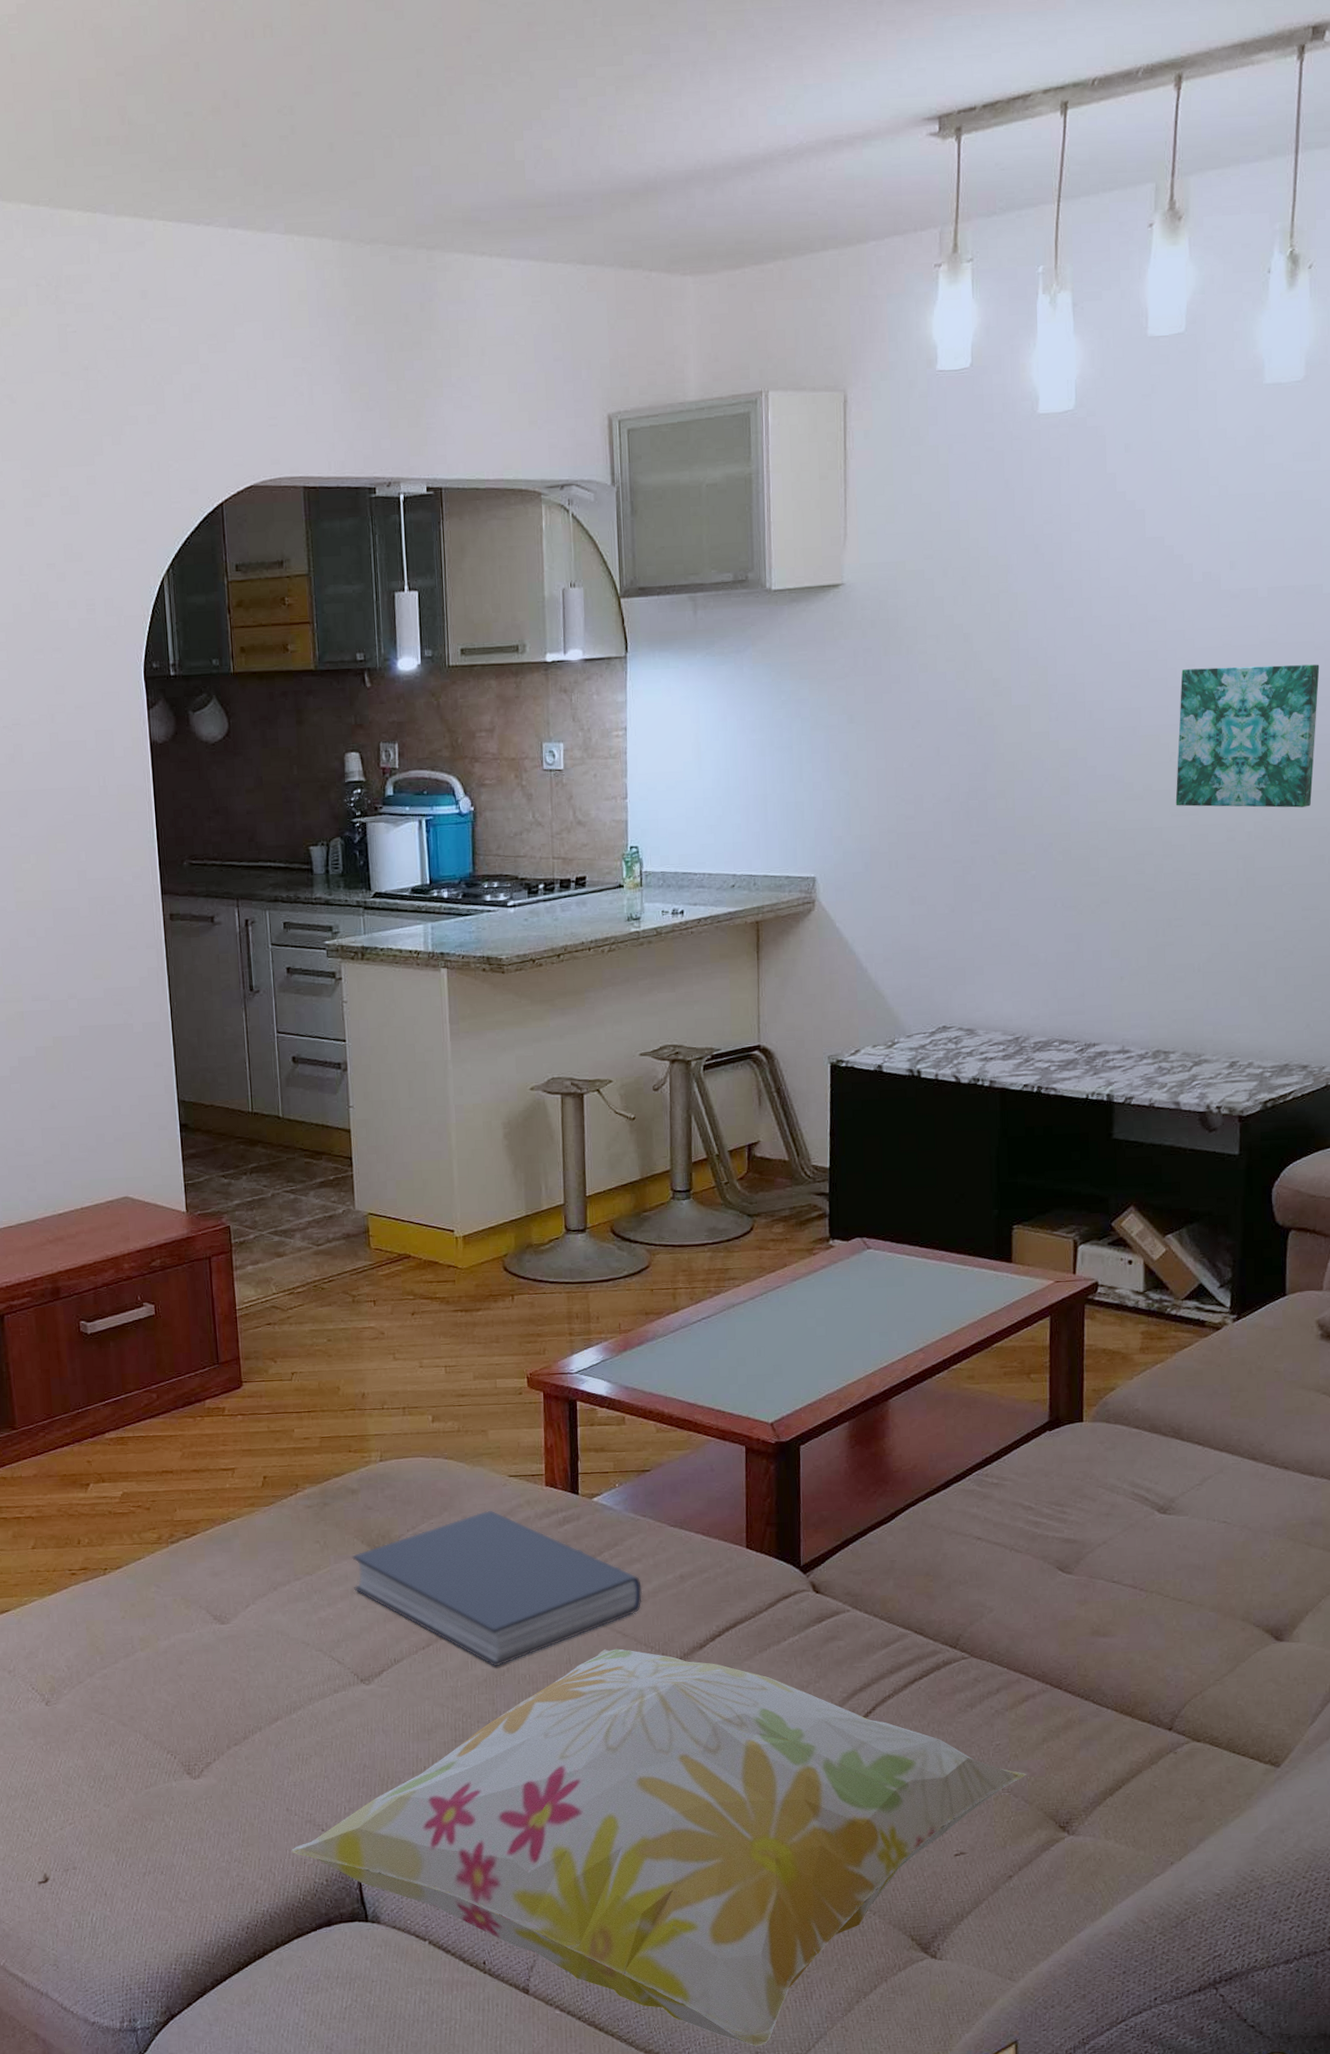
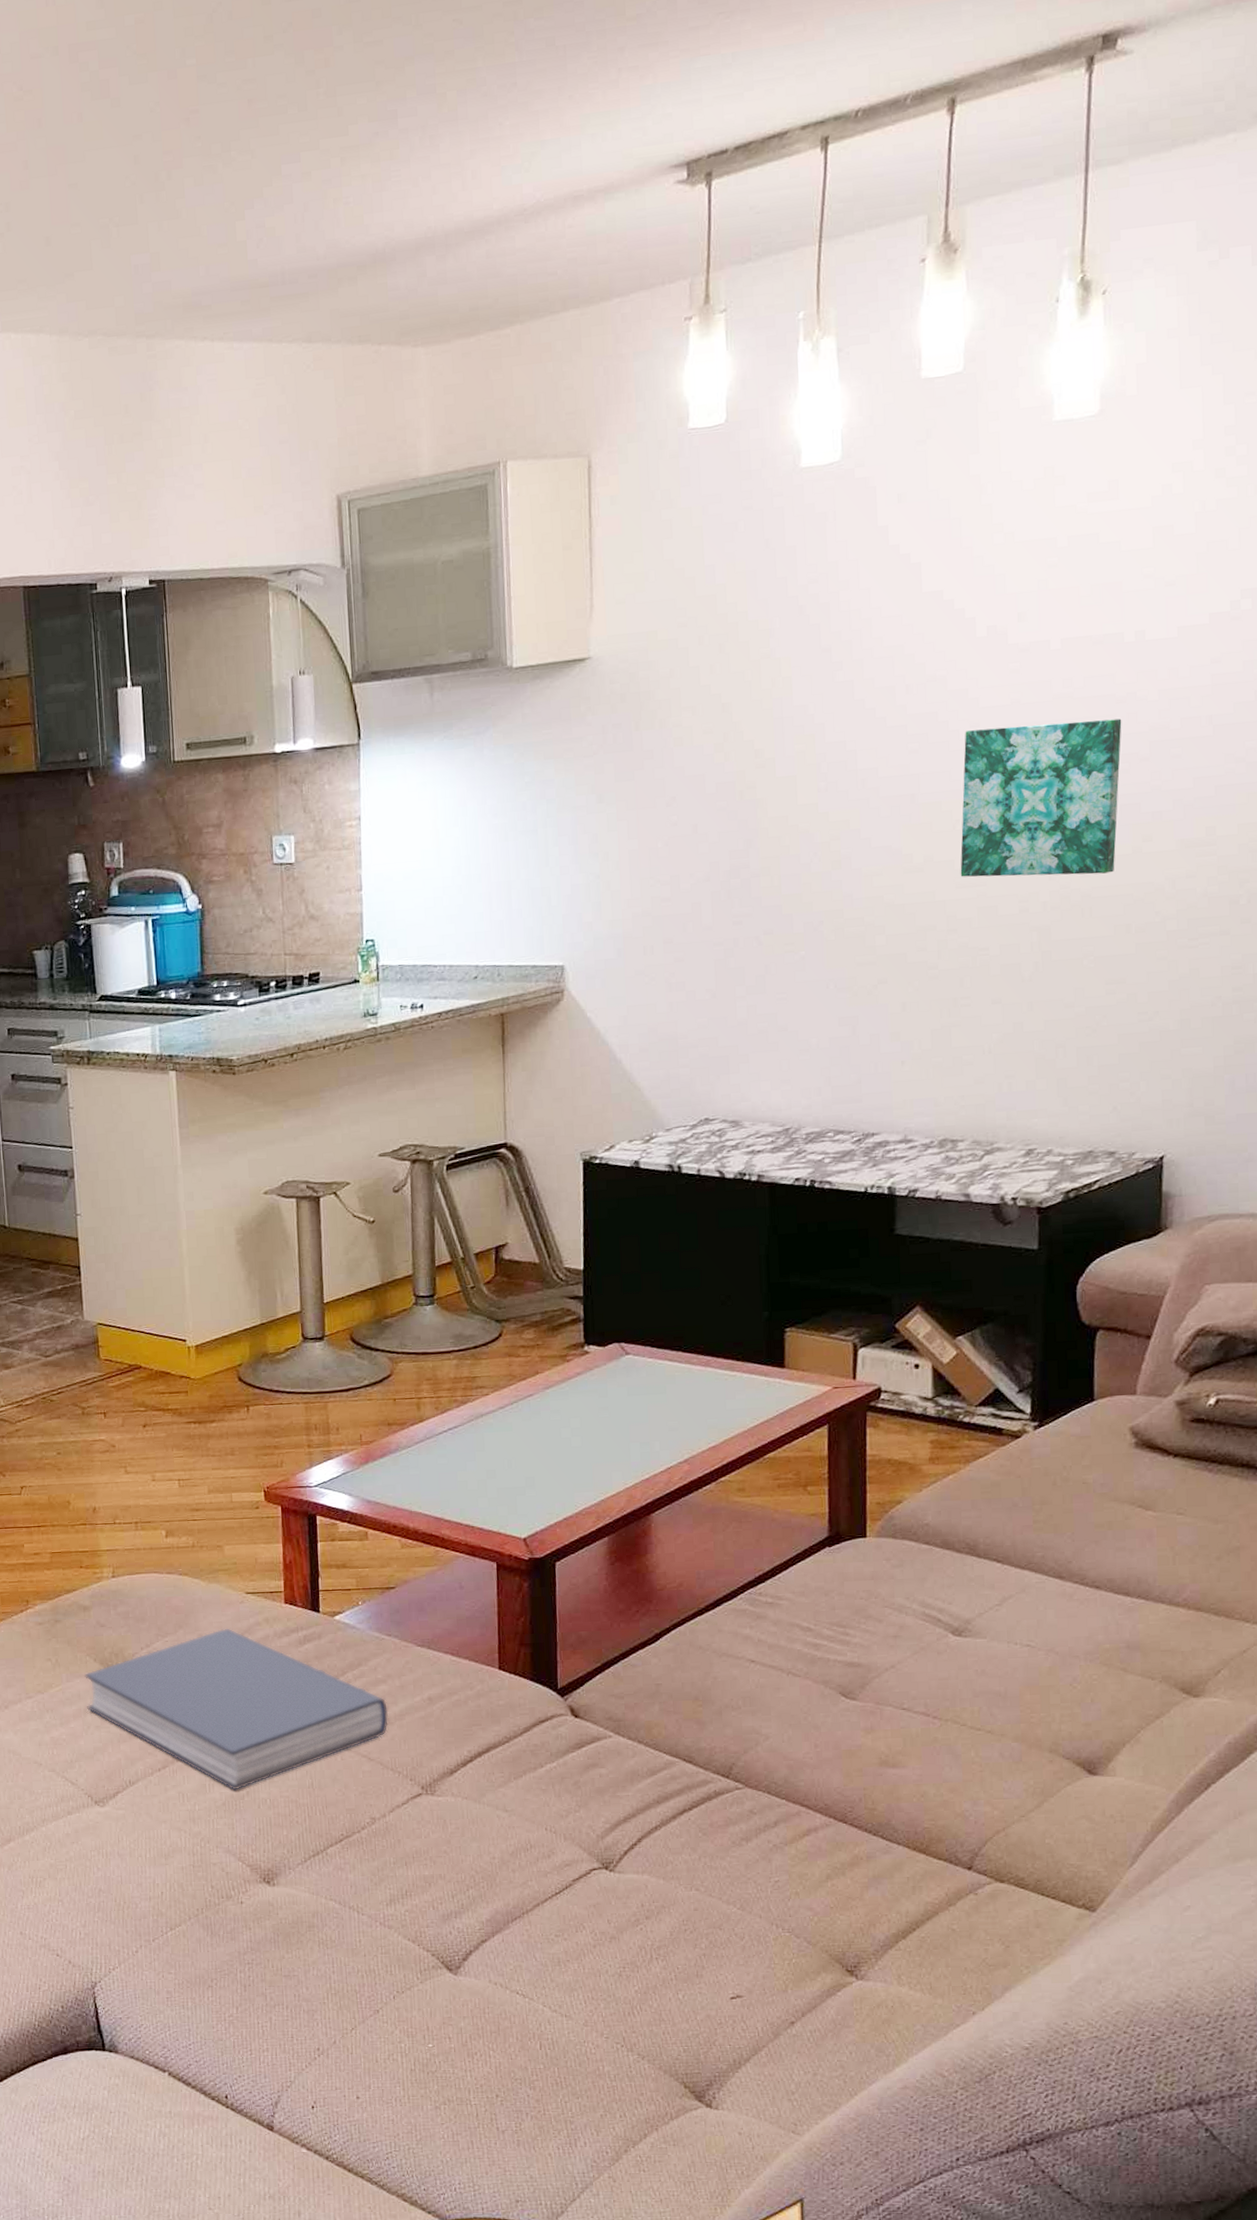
decorative pillow: present [291,1648,1027,2046] -> none [25,1773,809,2194]

